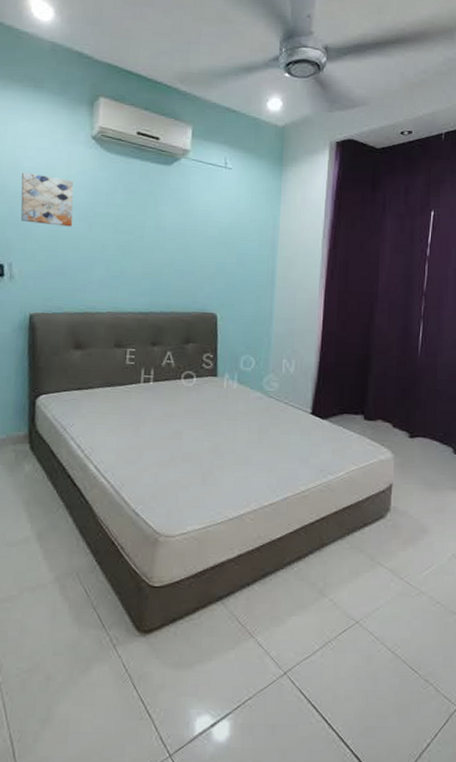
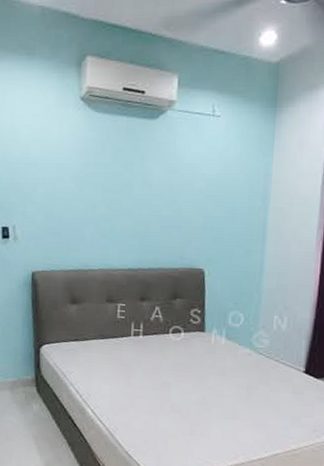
wall art: present [20,172,74,227] -> none [20,140,66,189]

